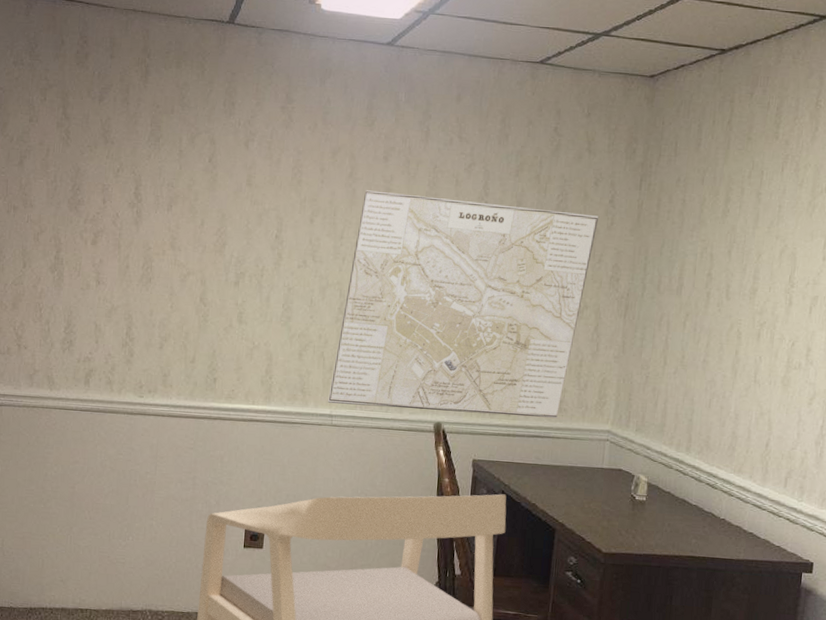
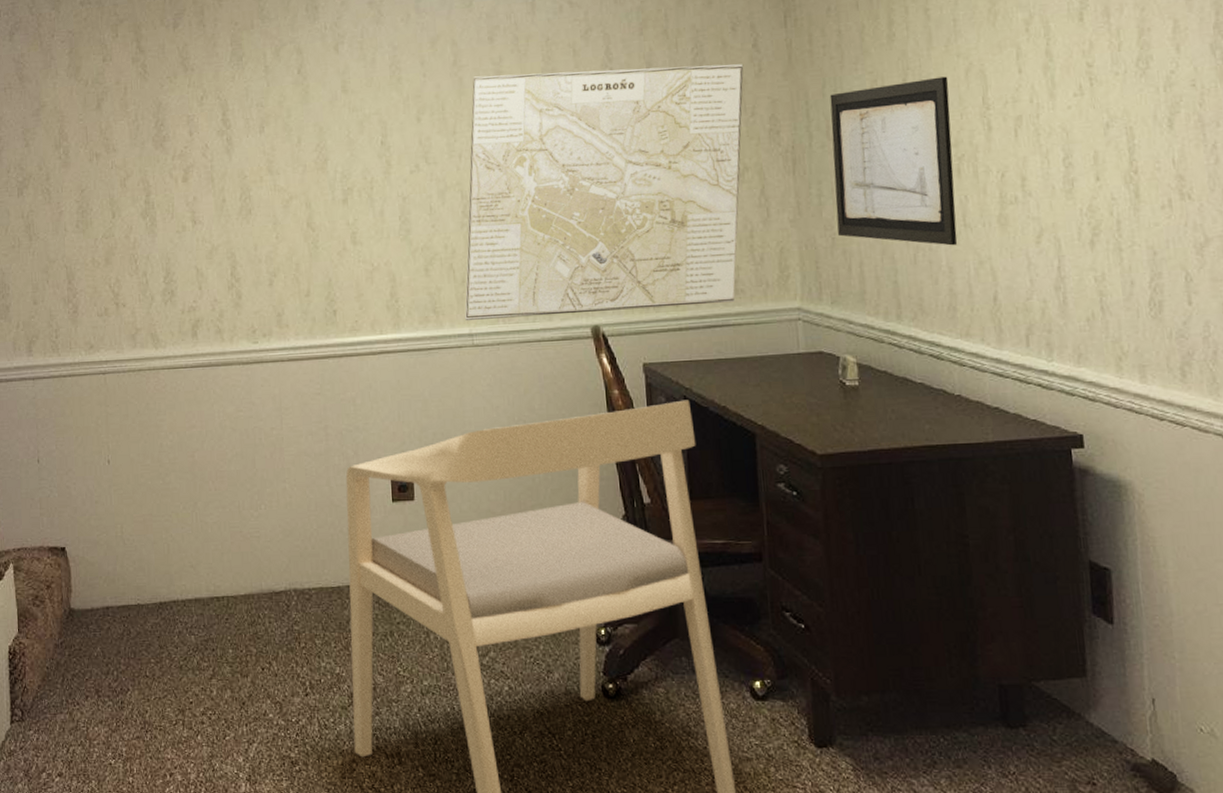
wall art: none [652,253,765,397] -> present [829,76,958,246]

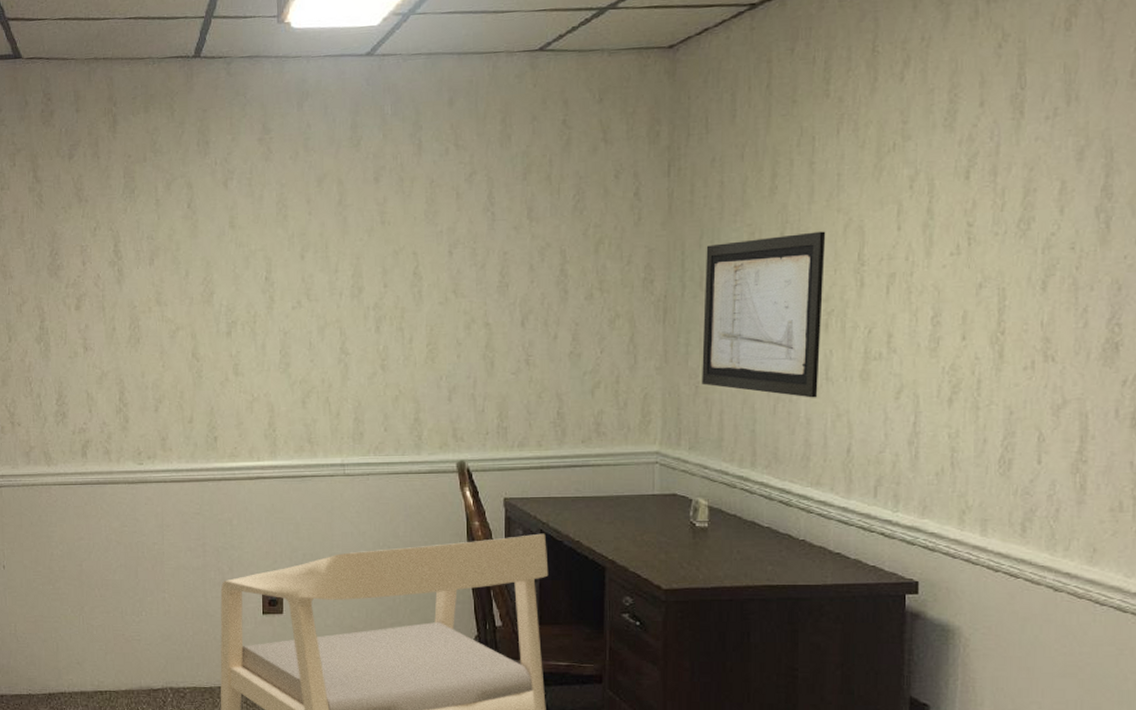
map: present [465,64,744,320] -> none [338,212,624,451]

